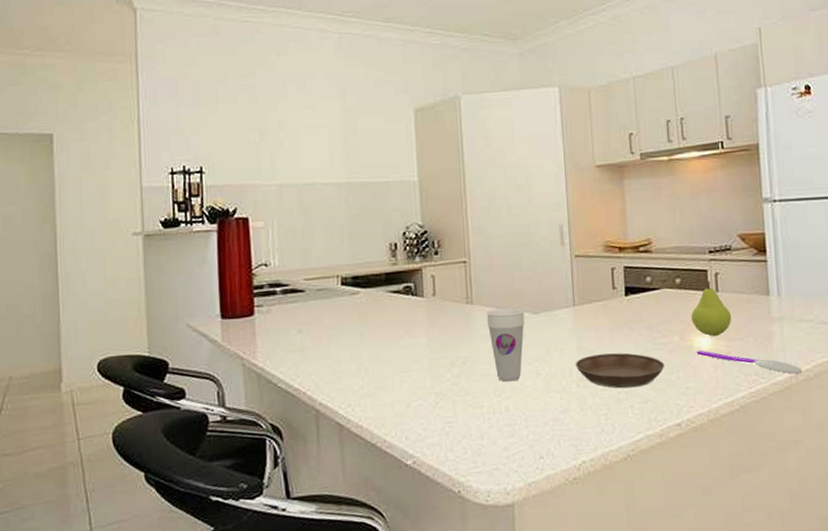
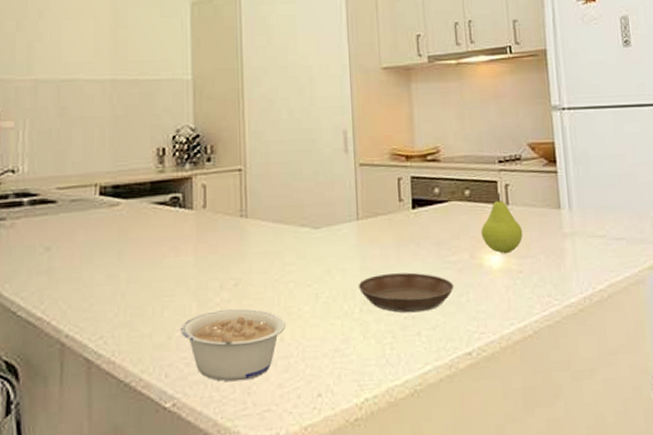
legume: none [416,383,510,445] -> present [180,308,286,382]
cup: present [486,308,525,382] -> none [262,222,304,307]
spoon: present [696,350,803,374] -> none [487,269,596,295]

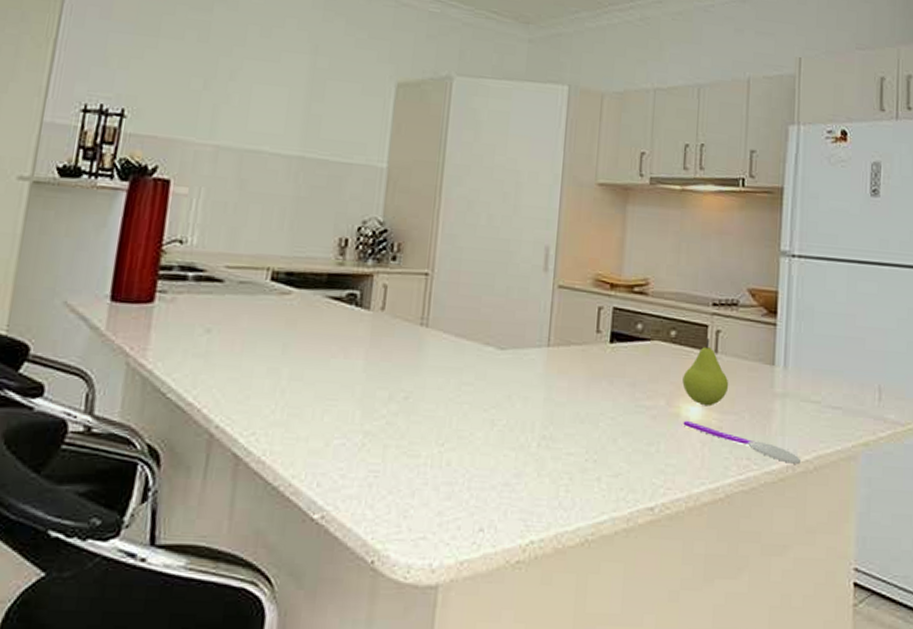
legume: present [180,308,286,382] -> none [339,422,455,502]
saucer: present [358,272,454,313] -> none [539,409,644,456]
spoon: none [487,269,596,295] -> present [683,420,802,464]

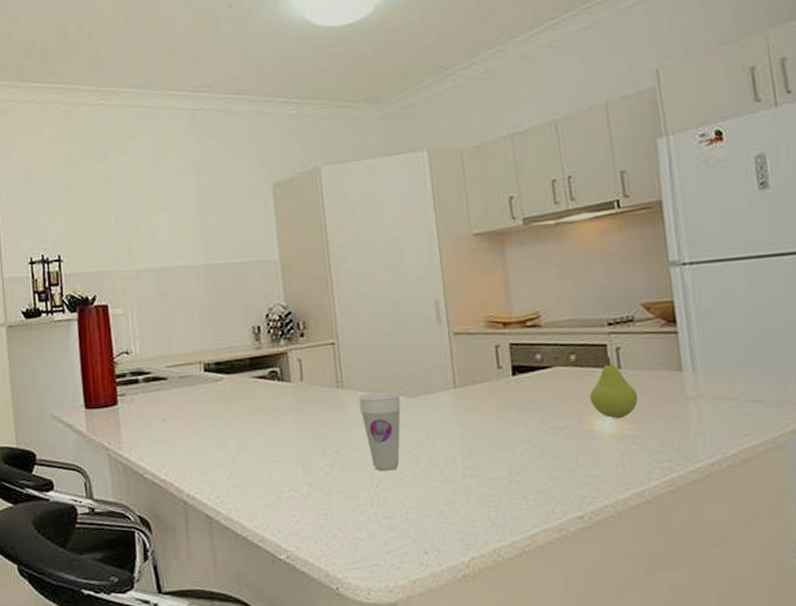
cup: none [441,336,488,430] -> present [358,391,401,471]
spoon: present [683,420,802,464] -> none [597,434,727,460]

